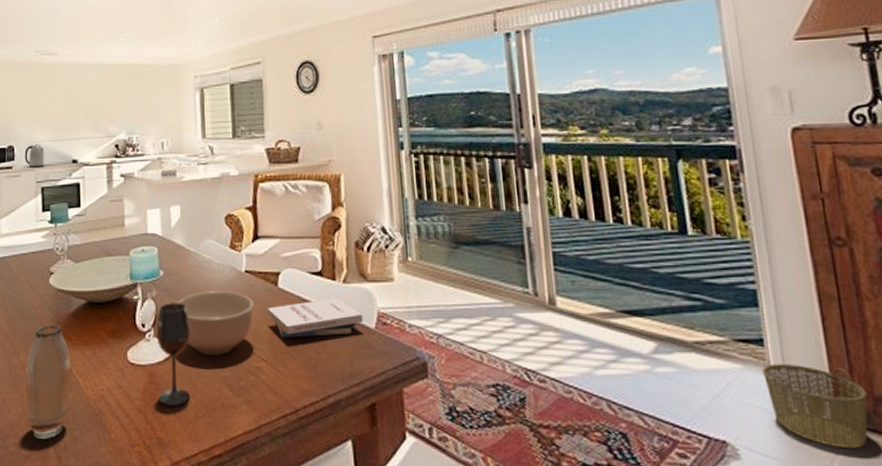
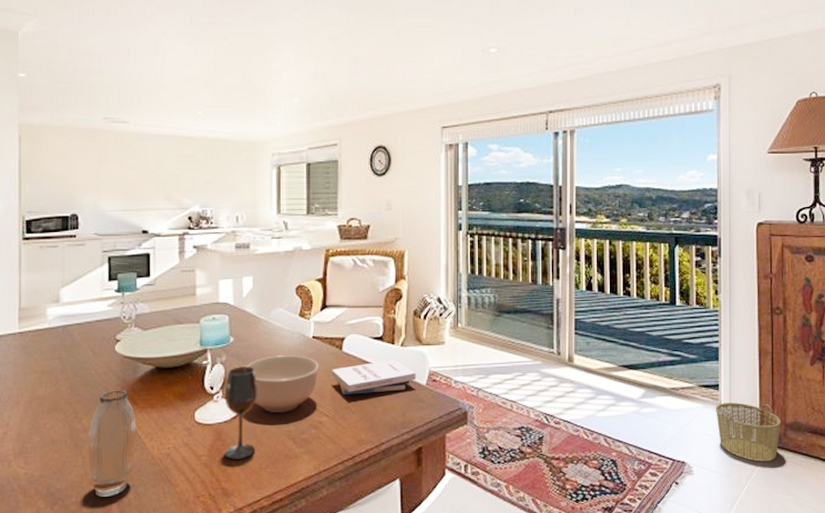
kettle: present [25,144,45,168] -> none [90,214,112,237]

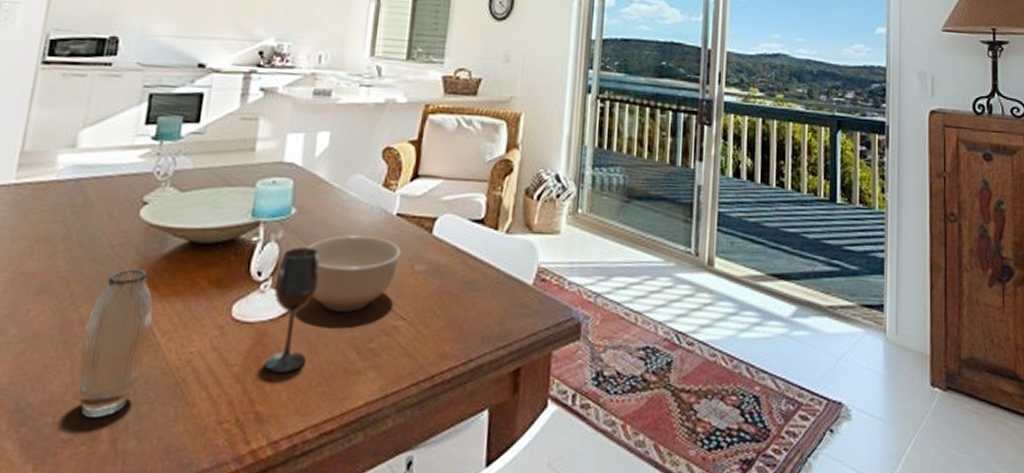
books: present [331,360,416,395] -> none [414,250,522,293]
basket: present [716,403,781,462] -> none [880,328,955,408]

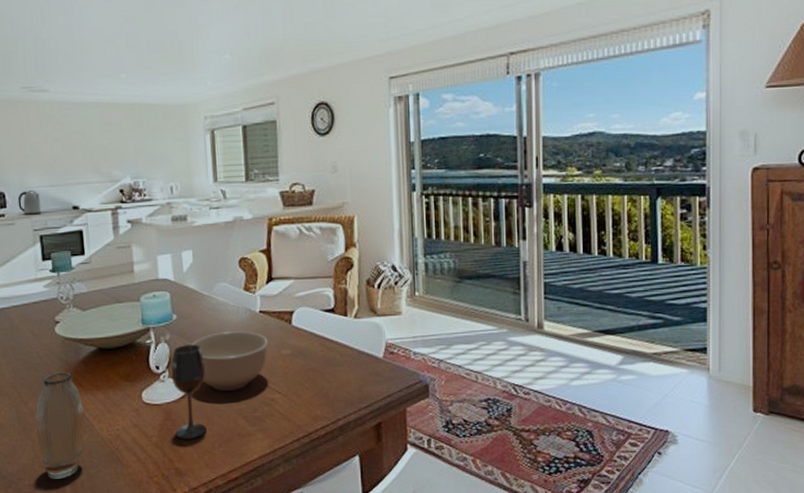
kettle: none [131,38,162,68] -> present [17,190,42,215]

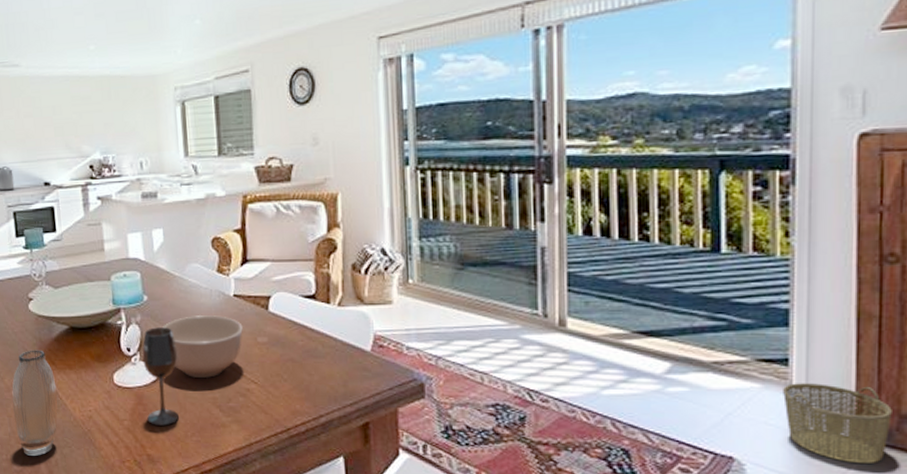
basket: none [703,366,777,429] -> present [783,383,892,465]

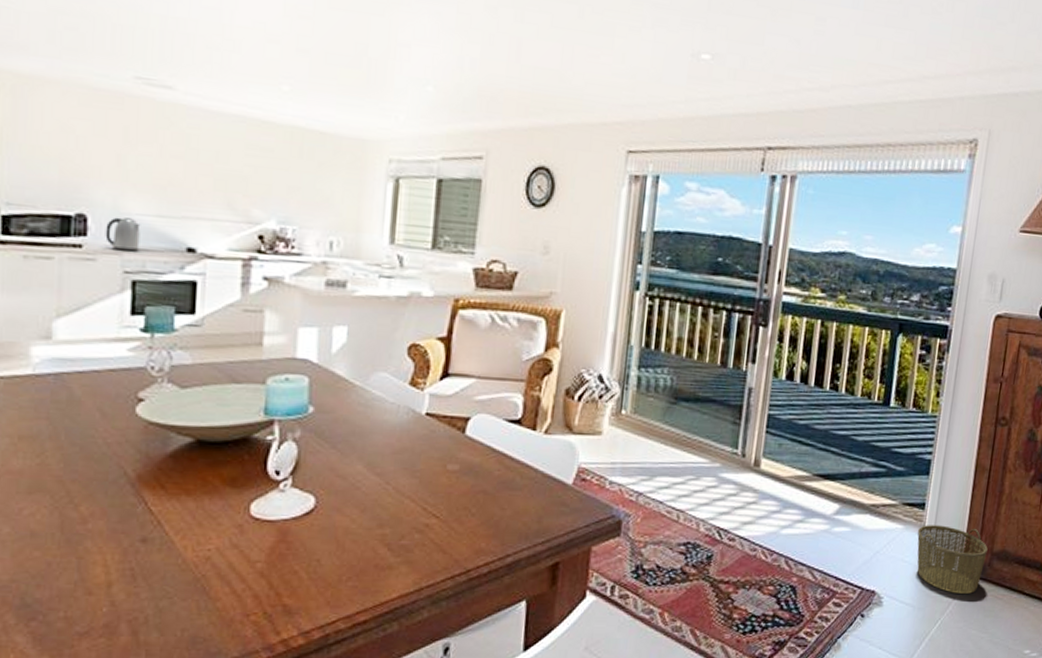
vase: present [11,350,58,456] -> none [86,468,163,611]
wine glass: present [142,327,179,426] -> none [290,446,344,568]
bowl: present [163,315,243,378] -> none [329,435,432,510]

